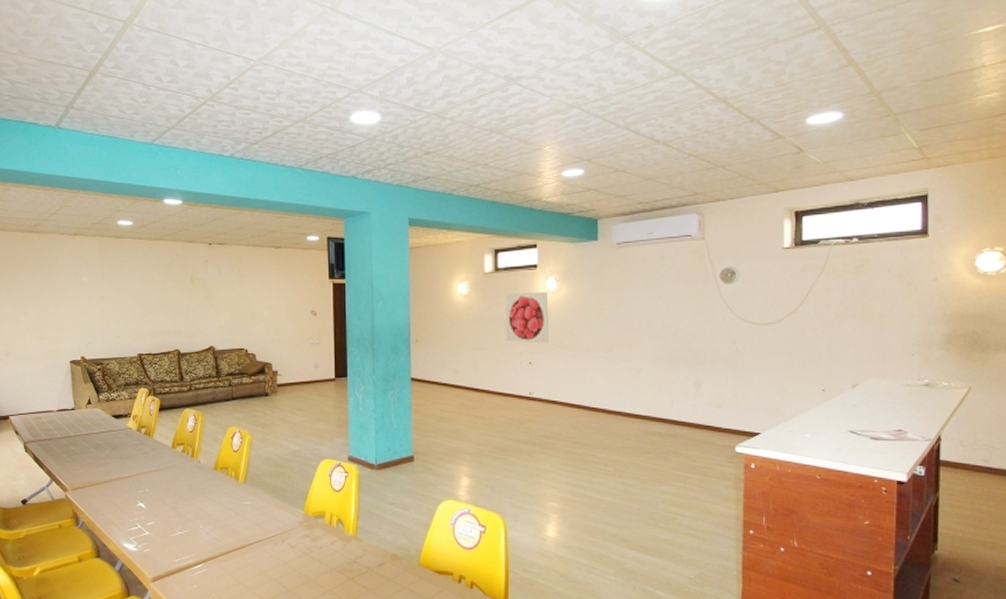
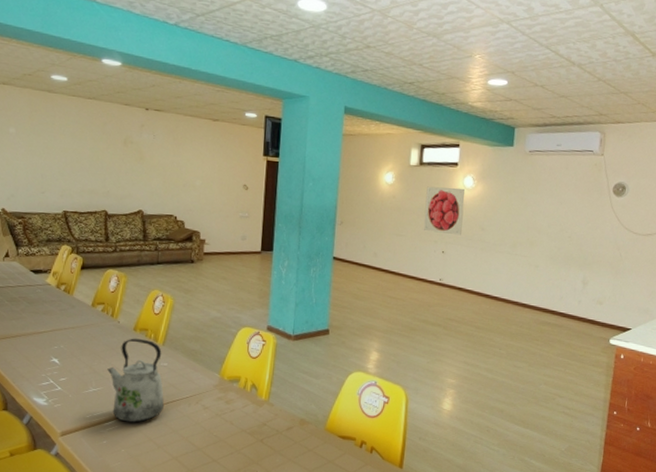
kettle: none [192,477,250,565] -> present [107,338,164,423]

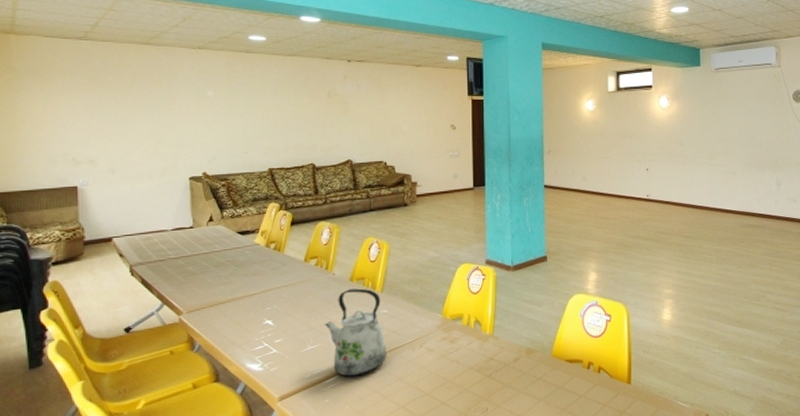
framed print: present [423,186,465,236] -> none [626,108,662,153]

